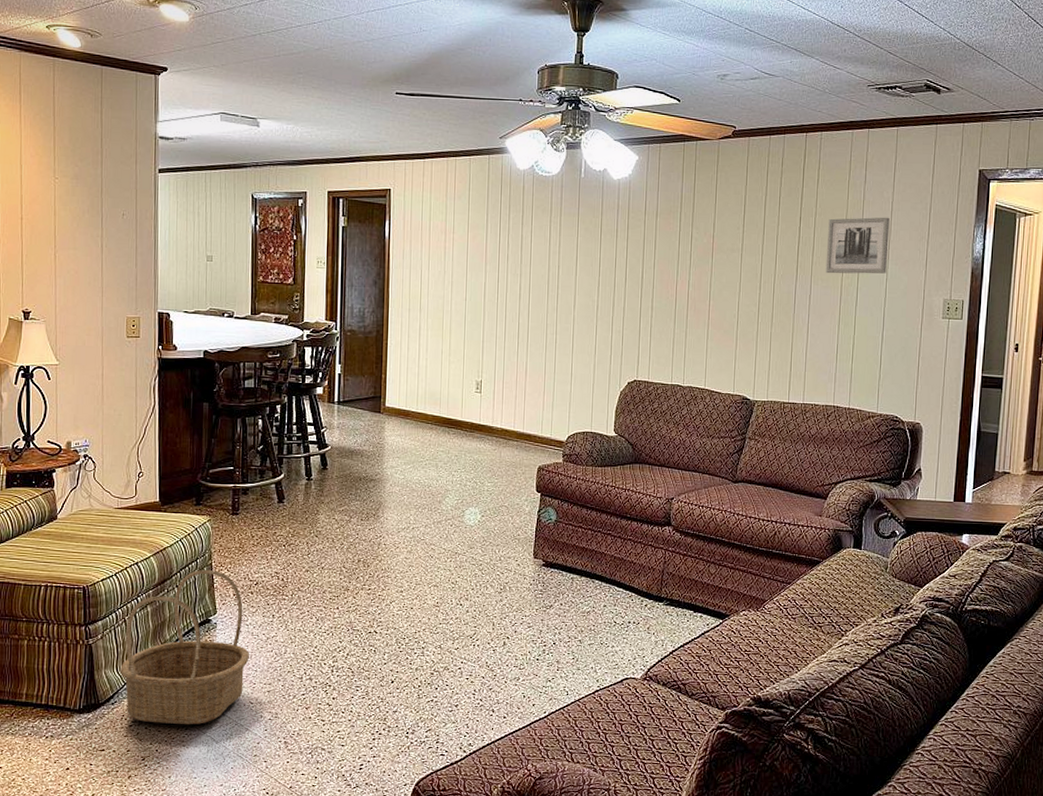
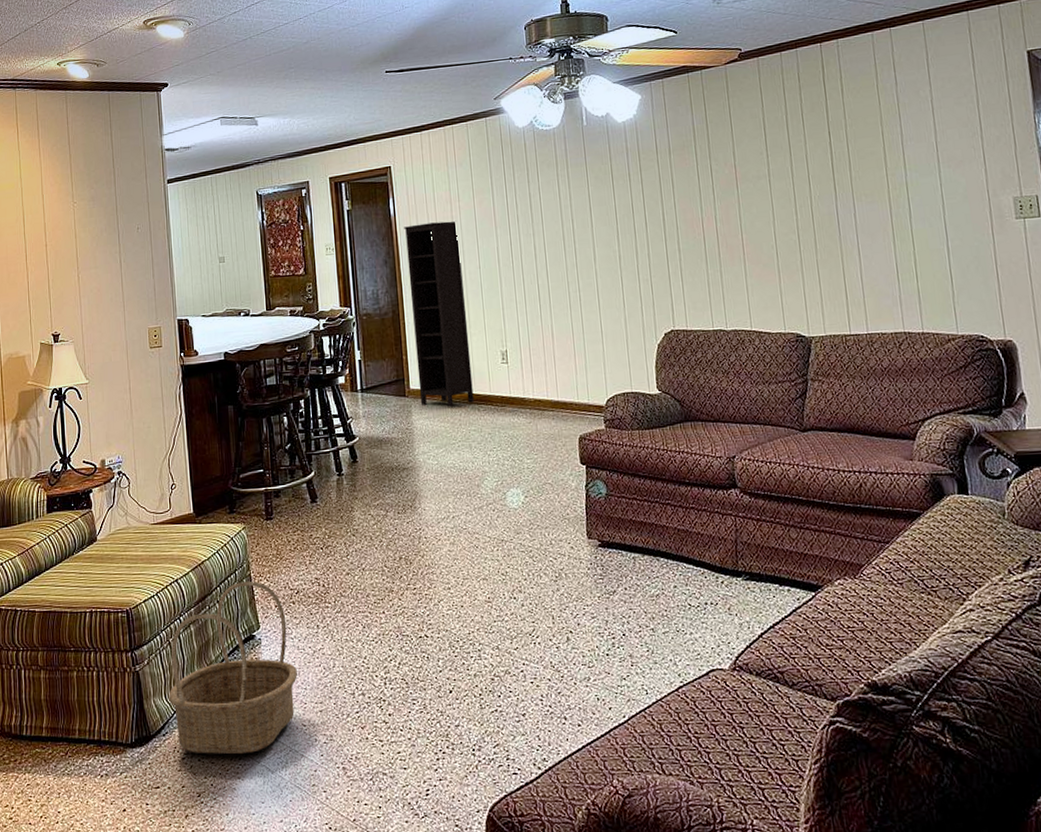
bookcase: none [394,250,449,427] -> present [404,221,474,407]
wall art: present [825,217,890,274] -> none [862,117,939,188]

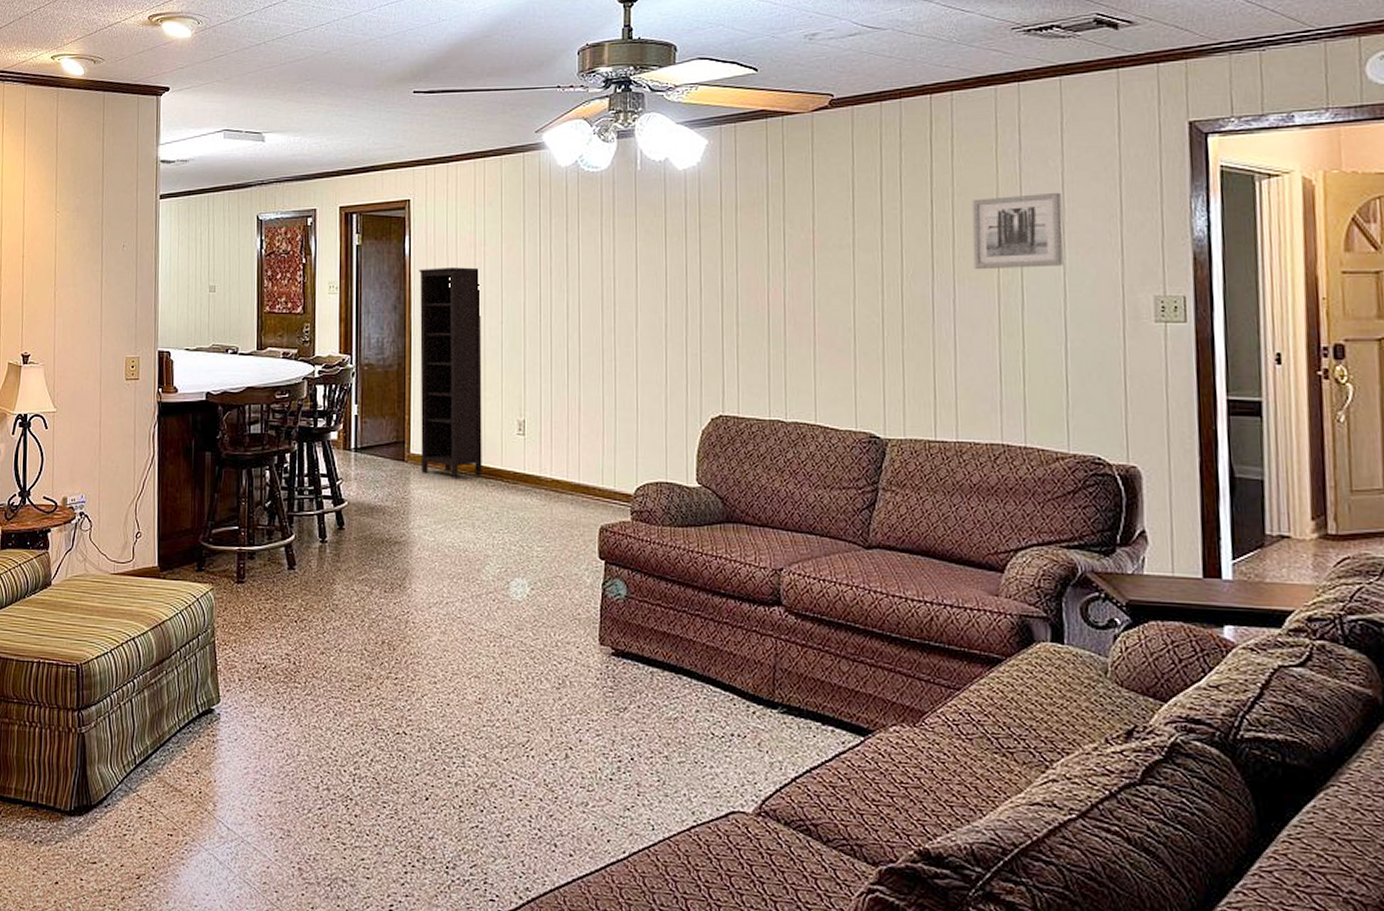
basket: present [169,581,297,755] -> none [114,648,257,839]
wall art: none [862,117,939,188] -> present [972,192,1063,270]

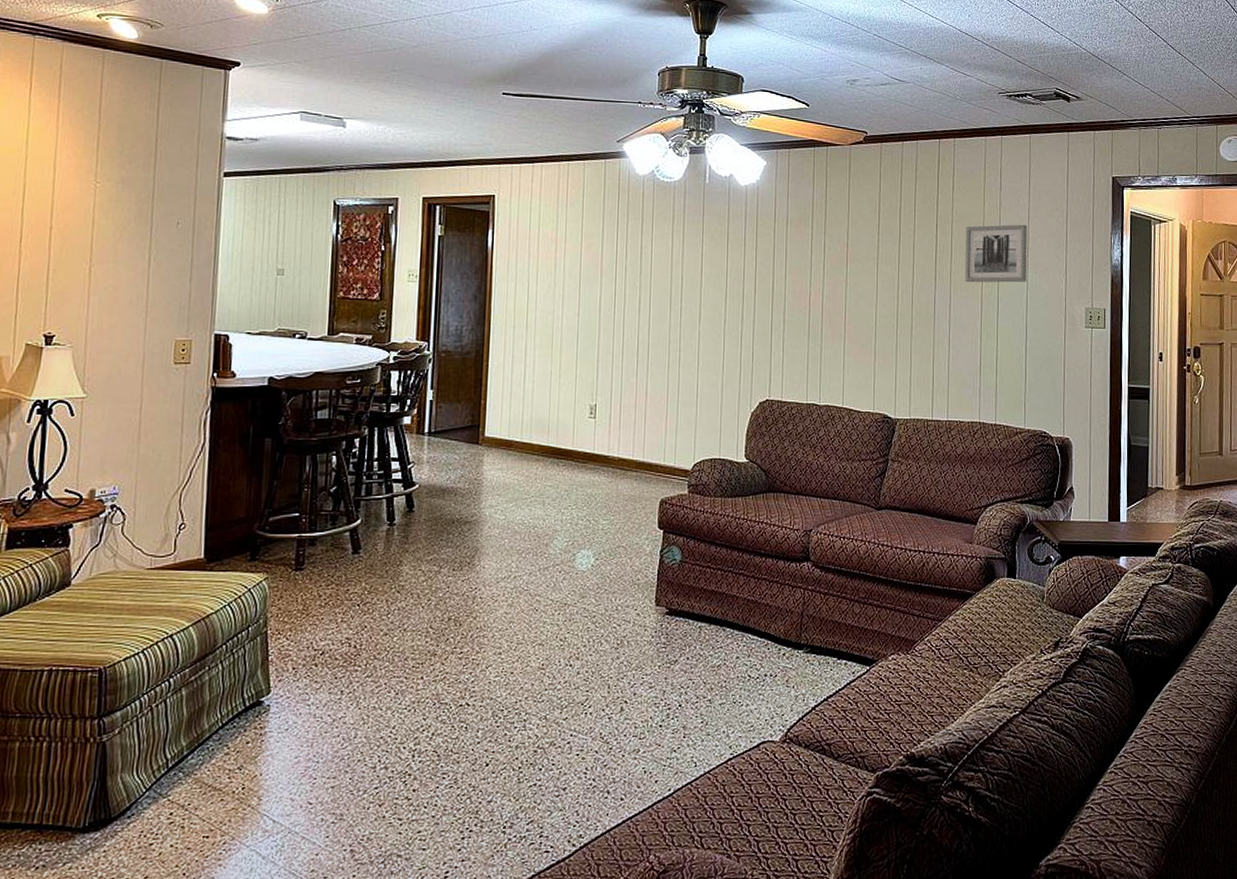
bookcase: present [419,267,482,478] -> none [494,261,559,459]

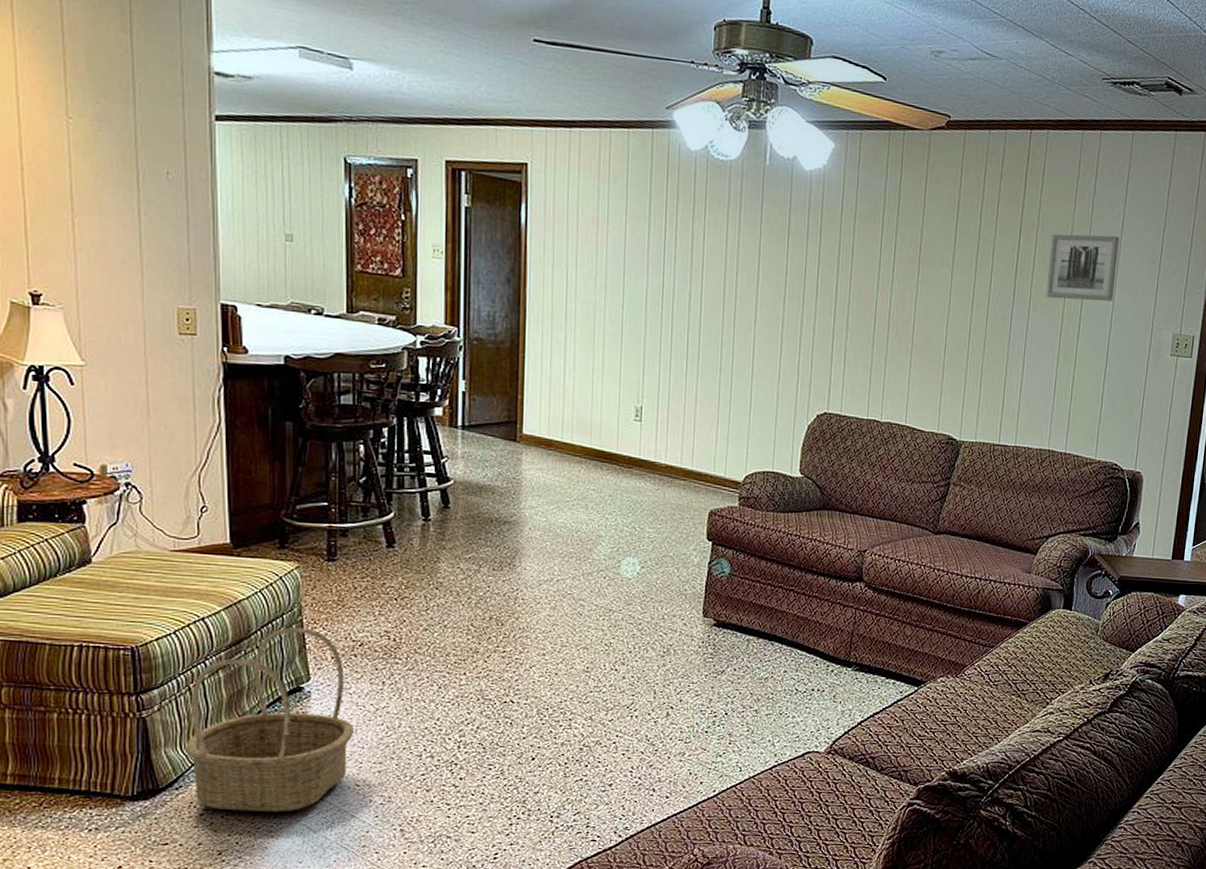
basket: none [141,638,310,839] -> present [185,627,354,813]

